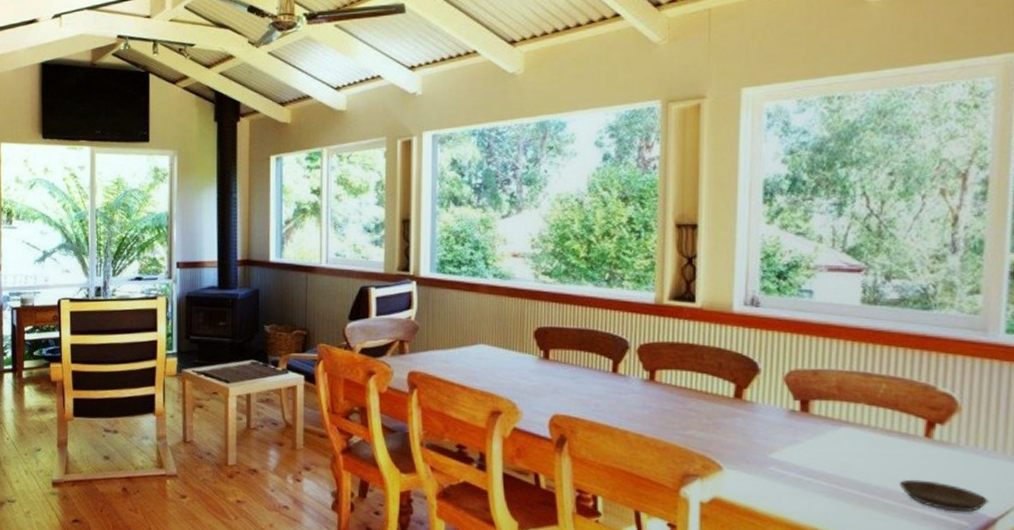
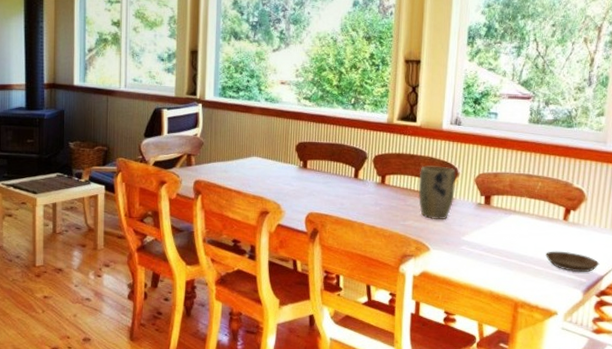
plant pot: none [702,358,757,430] -> present [418,165,457,220]

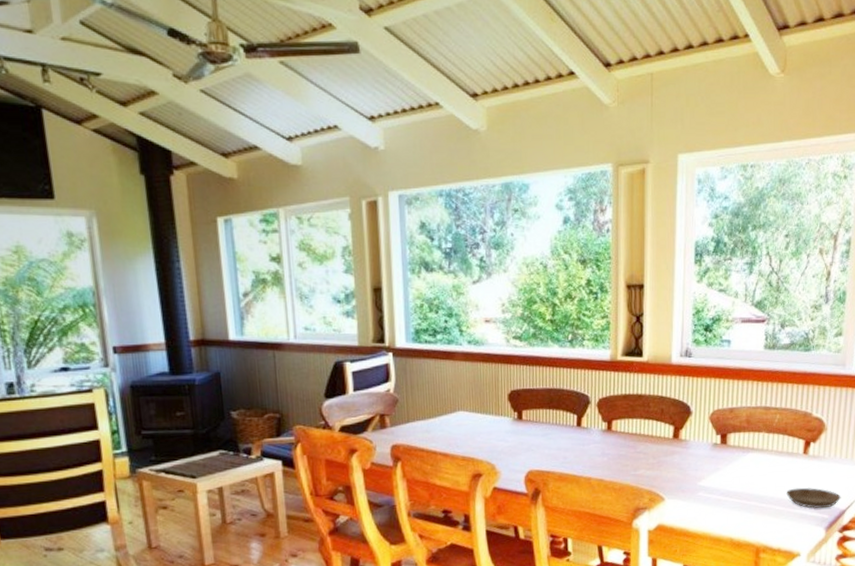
plant pot: present [418,165,457,220] -> none [648,405,690,467]

